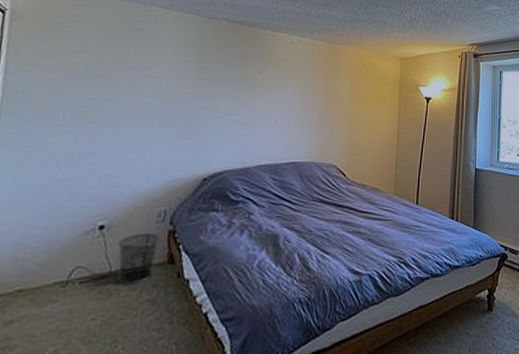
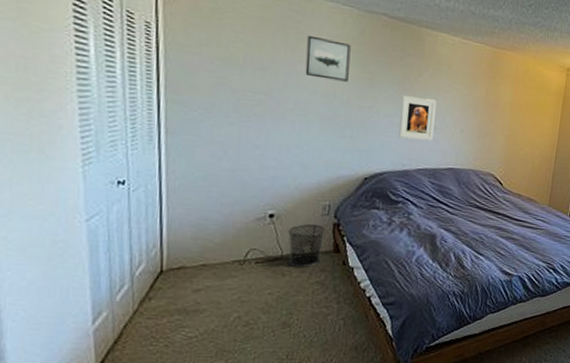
wall art: none [145,42,193,84] -> present [305,35,351,82]
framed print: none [239,93,276,136] -> present [399,96,437,141]

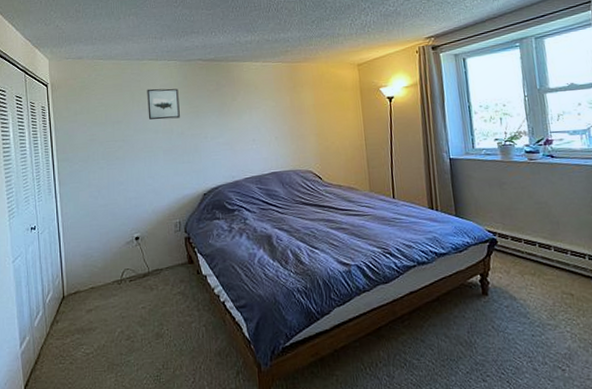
waste bin: present [288,224,326,268] -> none [151,241,180,281]
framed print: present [399,96,437,141] -> none [223,117,254,154]

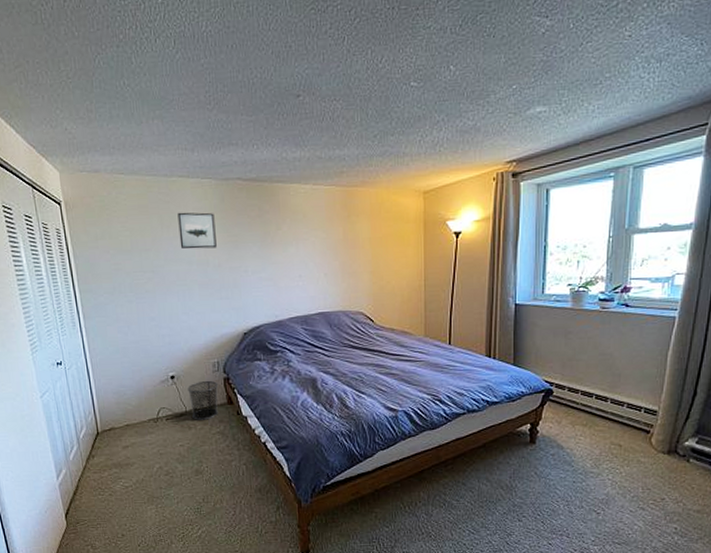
waste bin: none [151,241,180,281] -> present [187,381,219,420]

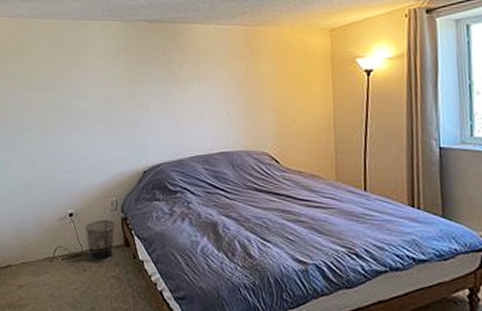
wall art: present [177,212,217,249] -> none [85,52,120,87]

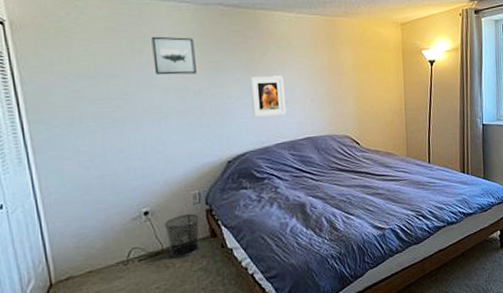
wall art: none [85,52,120,87] -> present [151,36,197,75]
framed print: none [168,87,201,129] -> present [250,76,286,117]

